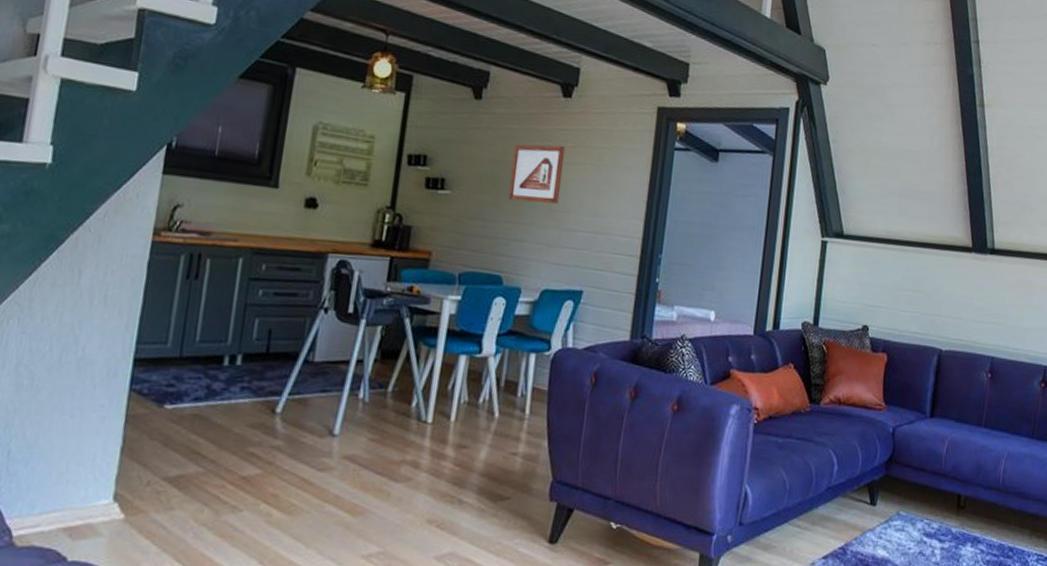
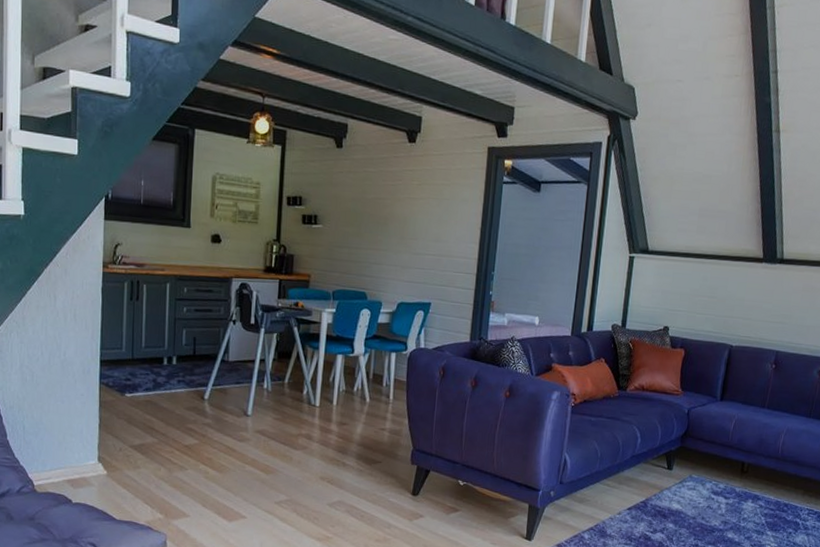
picture frame: present [508,144,566,204] -> none [368,184,413,233]

